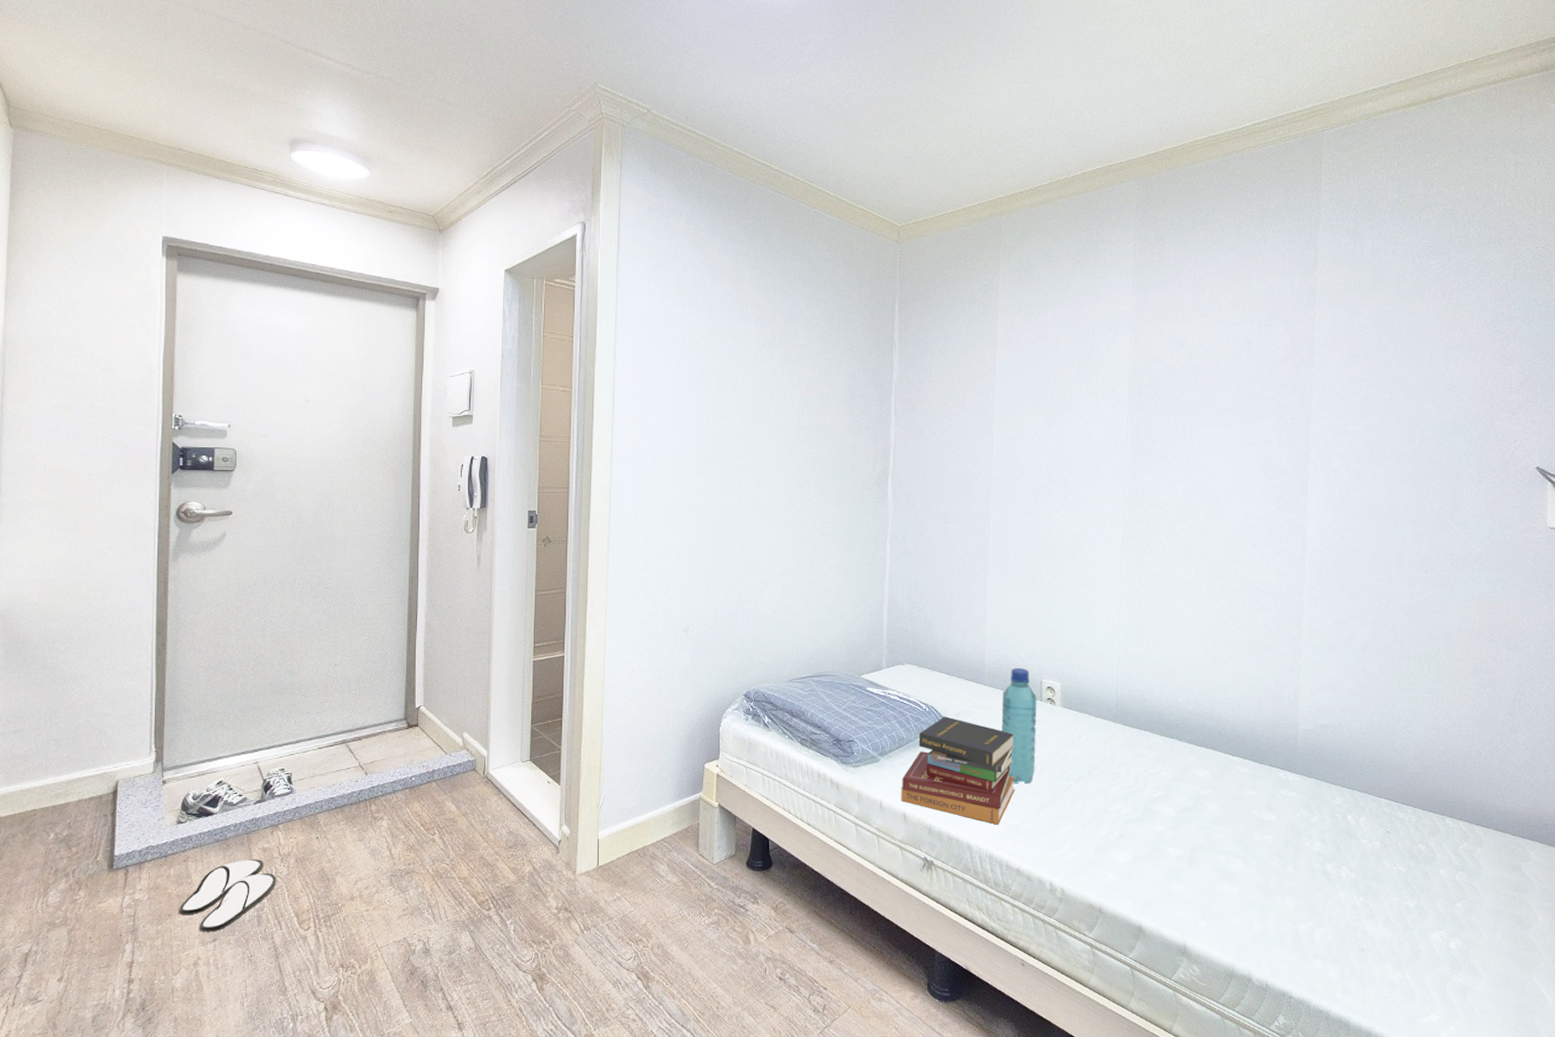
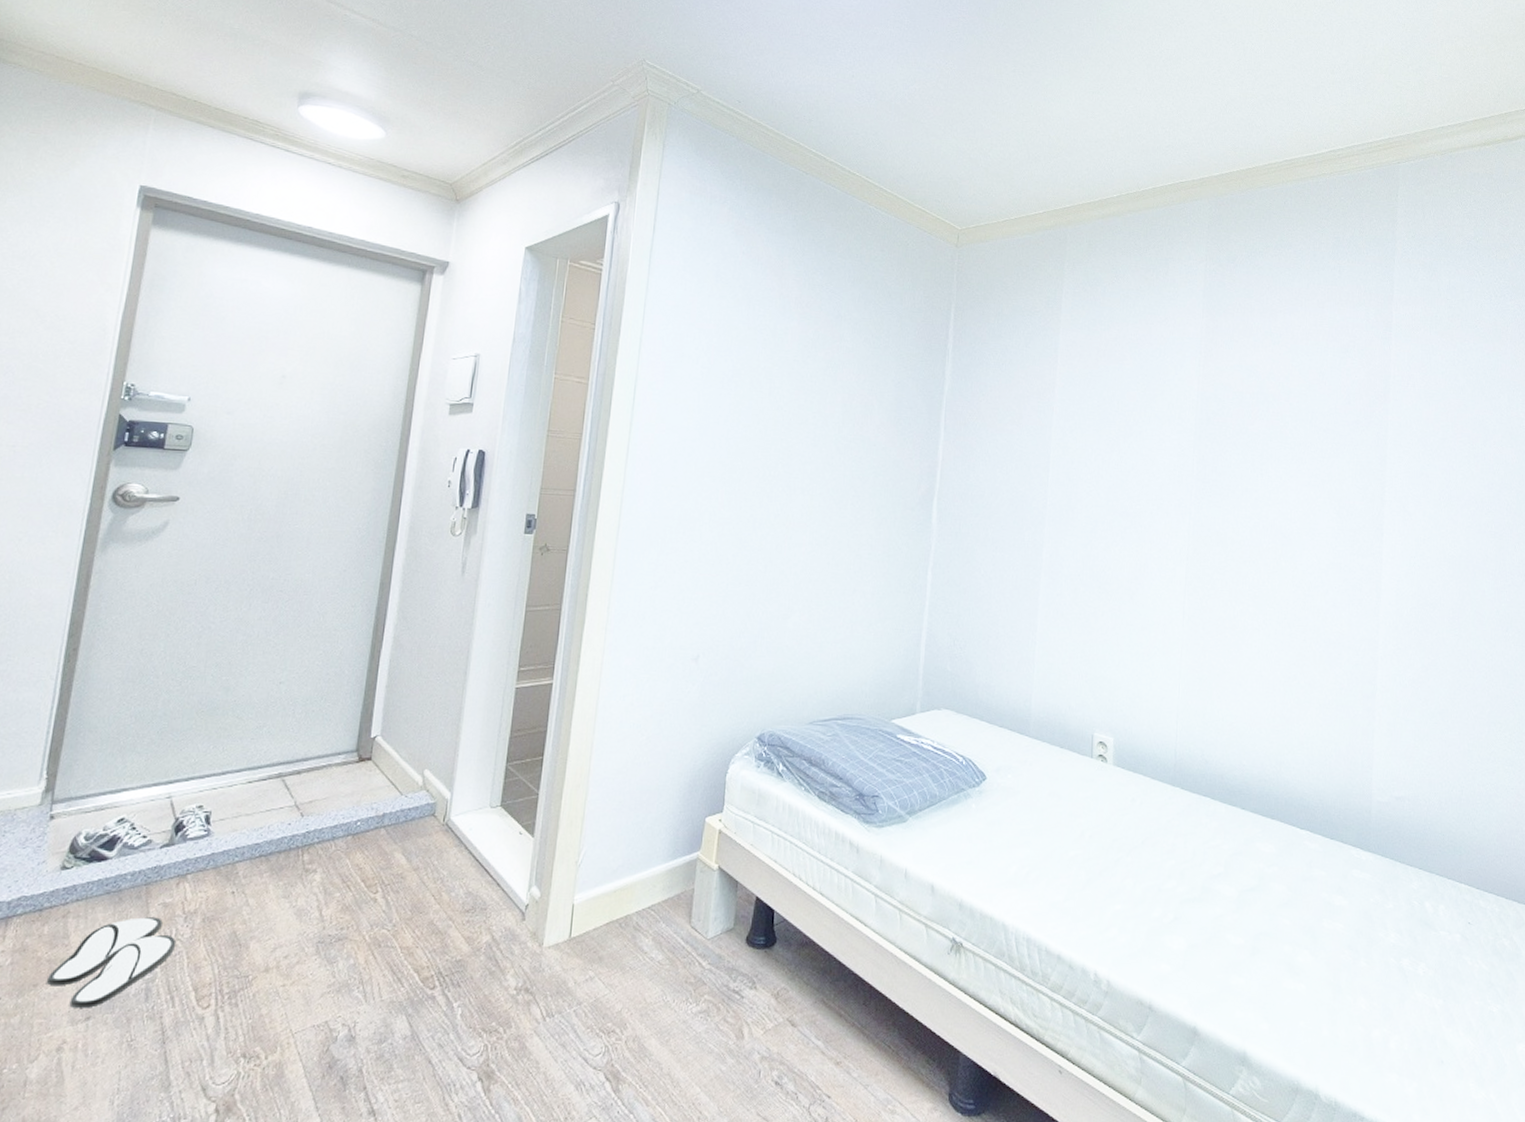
books: present [901,716,1015,825] -> none [929,771,1060,901]
water bottle: present [1002,668,1037,784] -> none [1046,719,1087,854]

